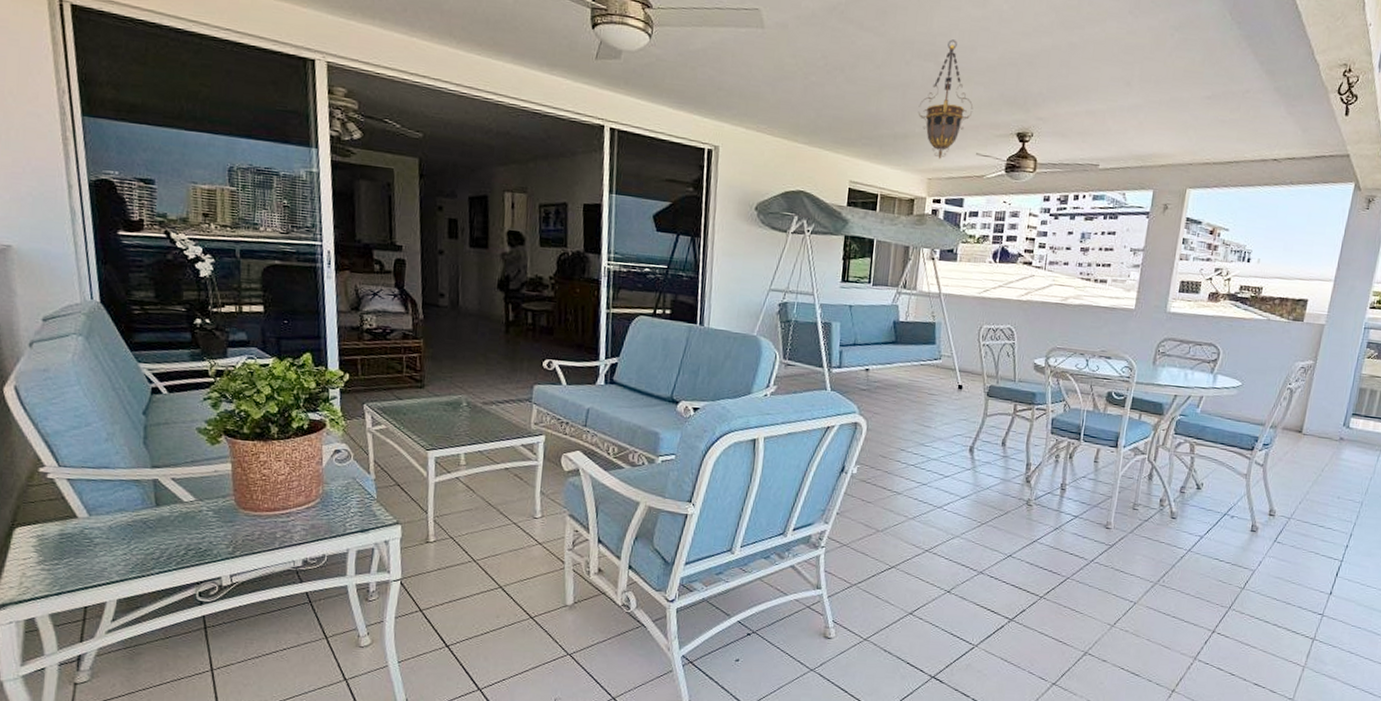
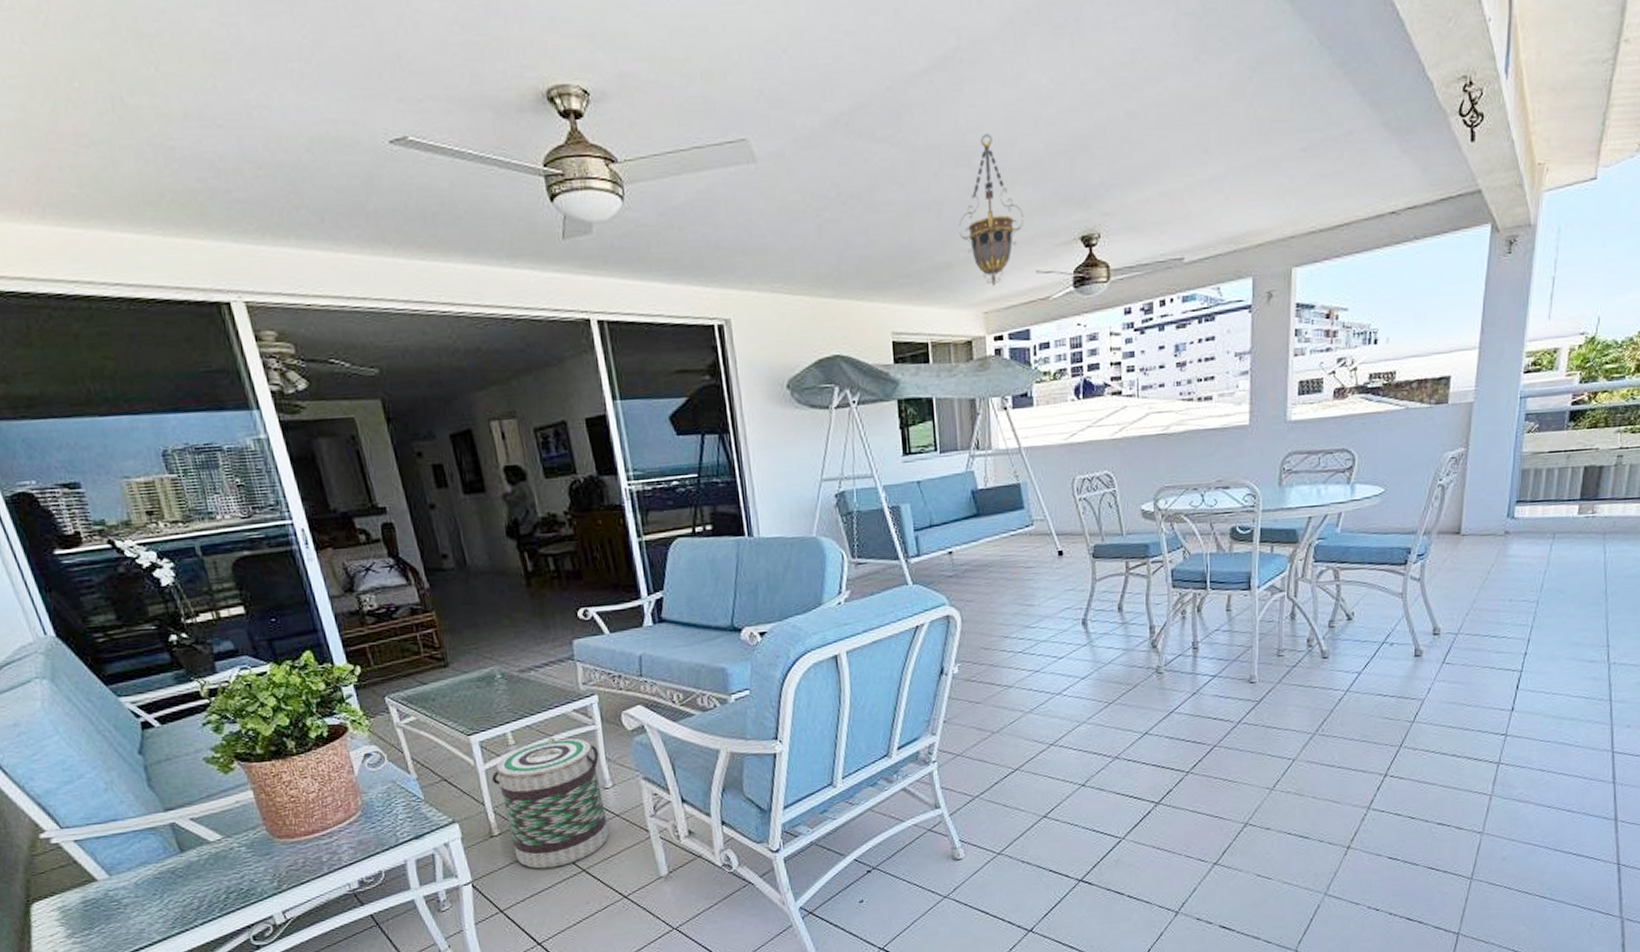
basket: none [438,464,536,580] -> present [491,736,610,869]

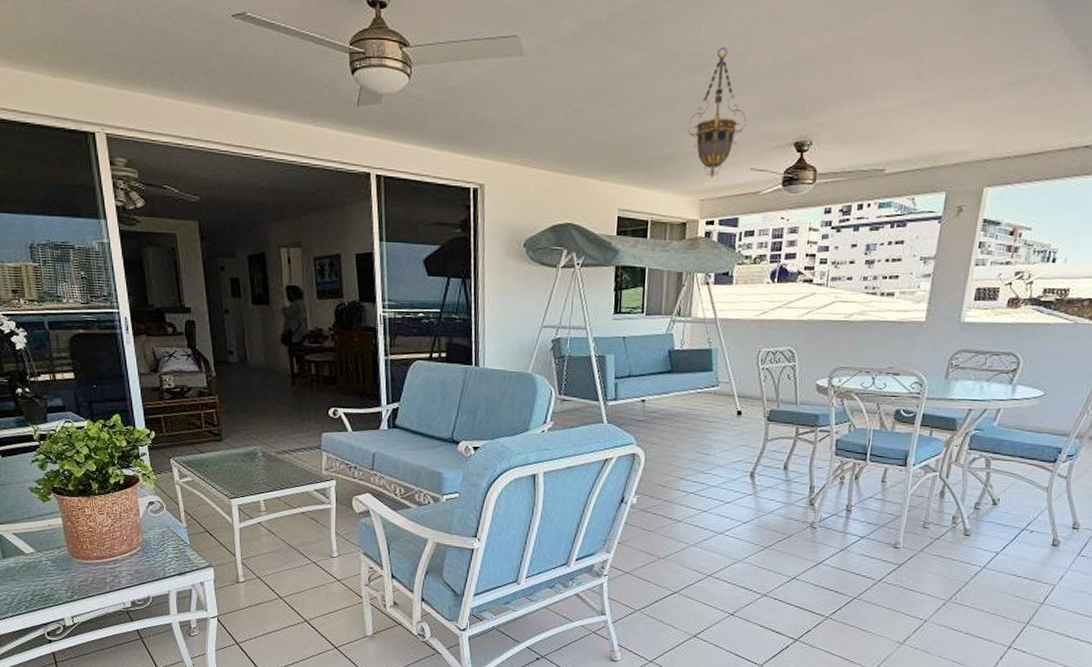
basket: present [491,736,610,869] -> none [243,509,330,615]

